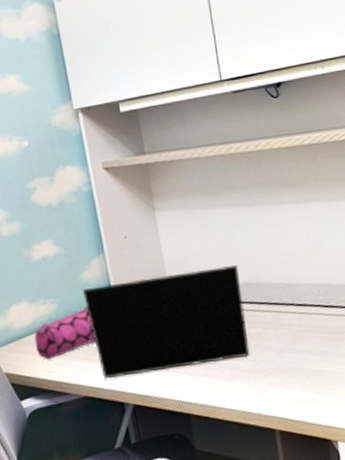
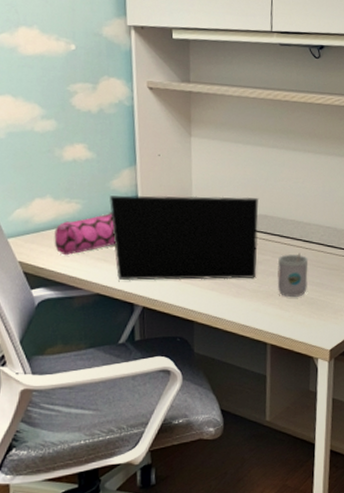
mug: none [271,319,310,373] -> present [277,252,309,297]

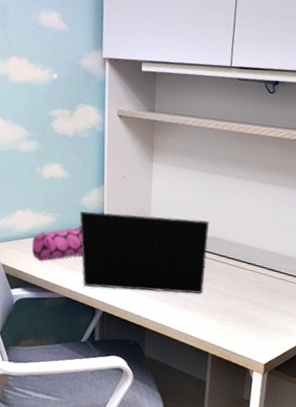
mug: present [277,252,309,297] -> none [221,273,251,314]

